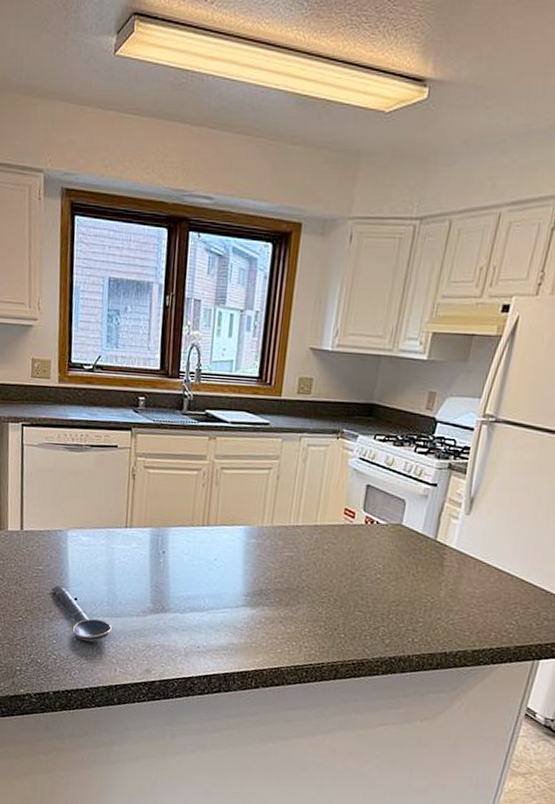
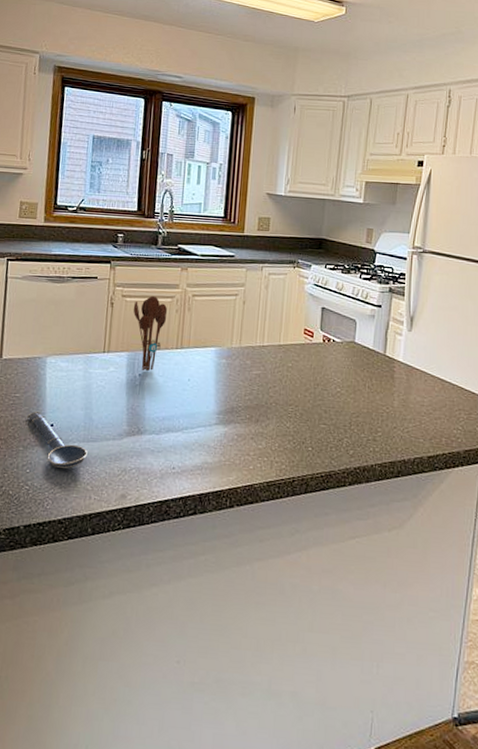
utensil holder: none [156,467,194,549] -> present [133,295,168,372]

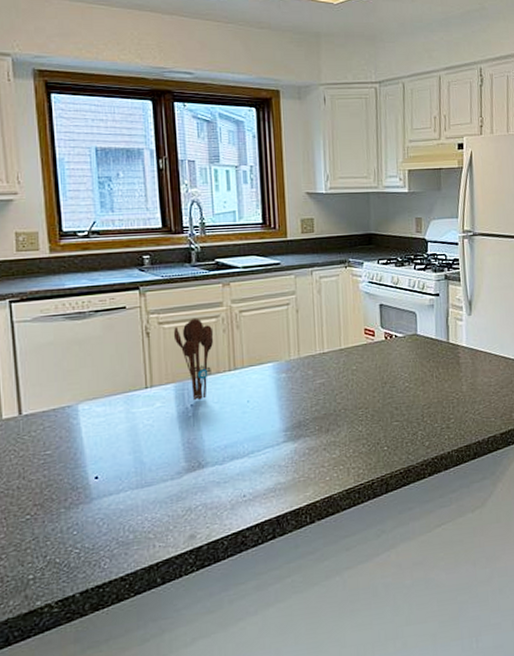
spoon: present [26,412,88,469] -> none [63,466,144,522]

